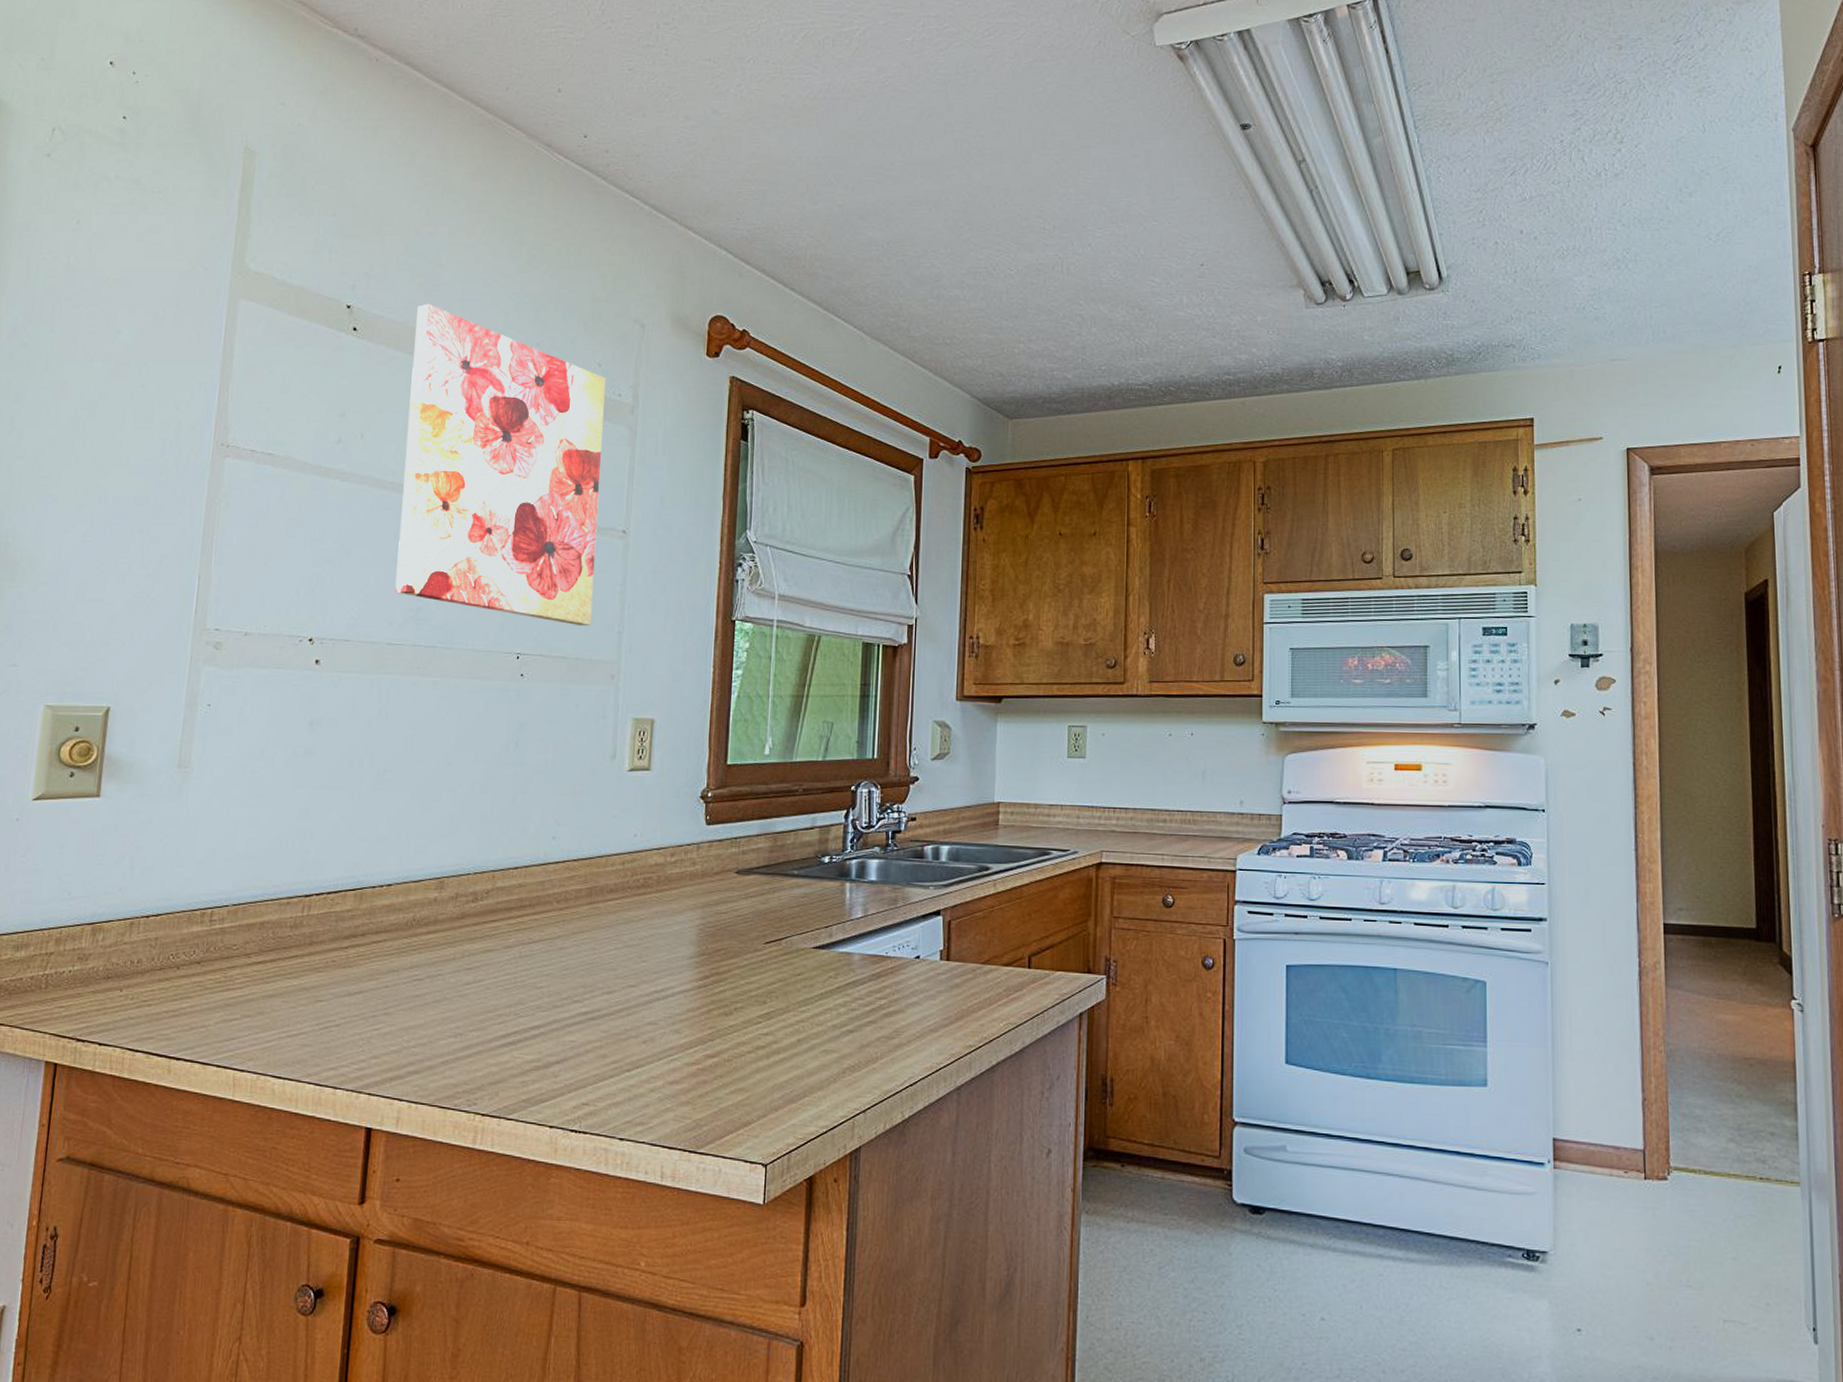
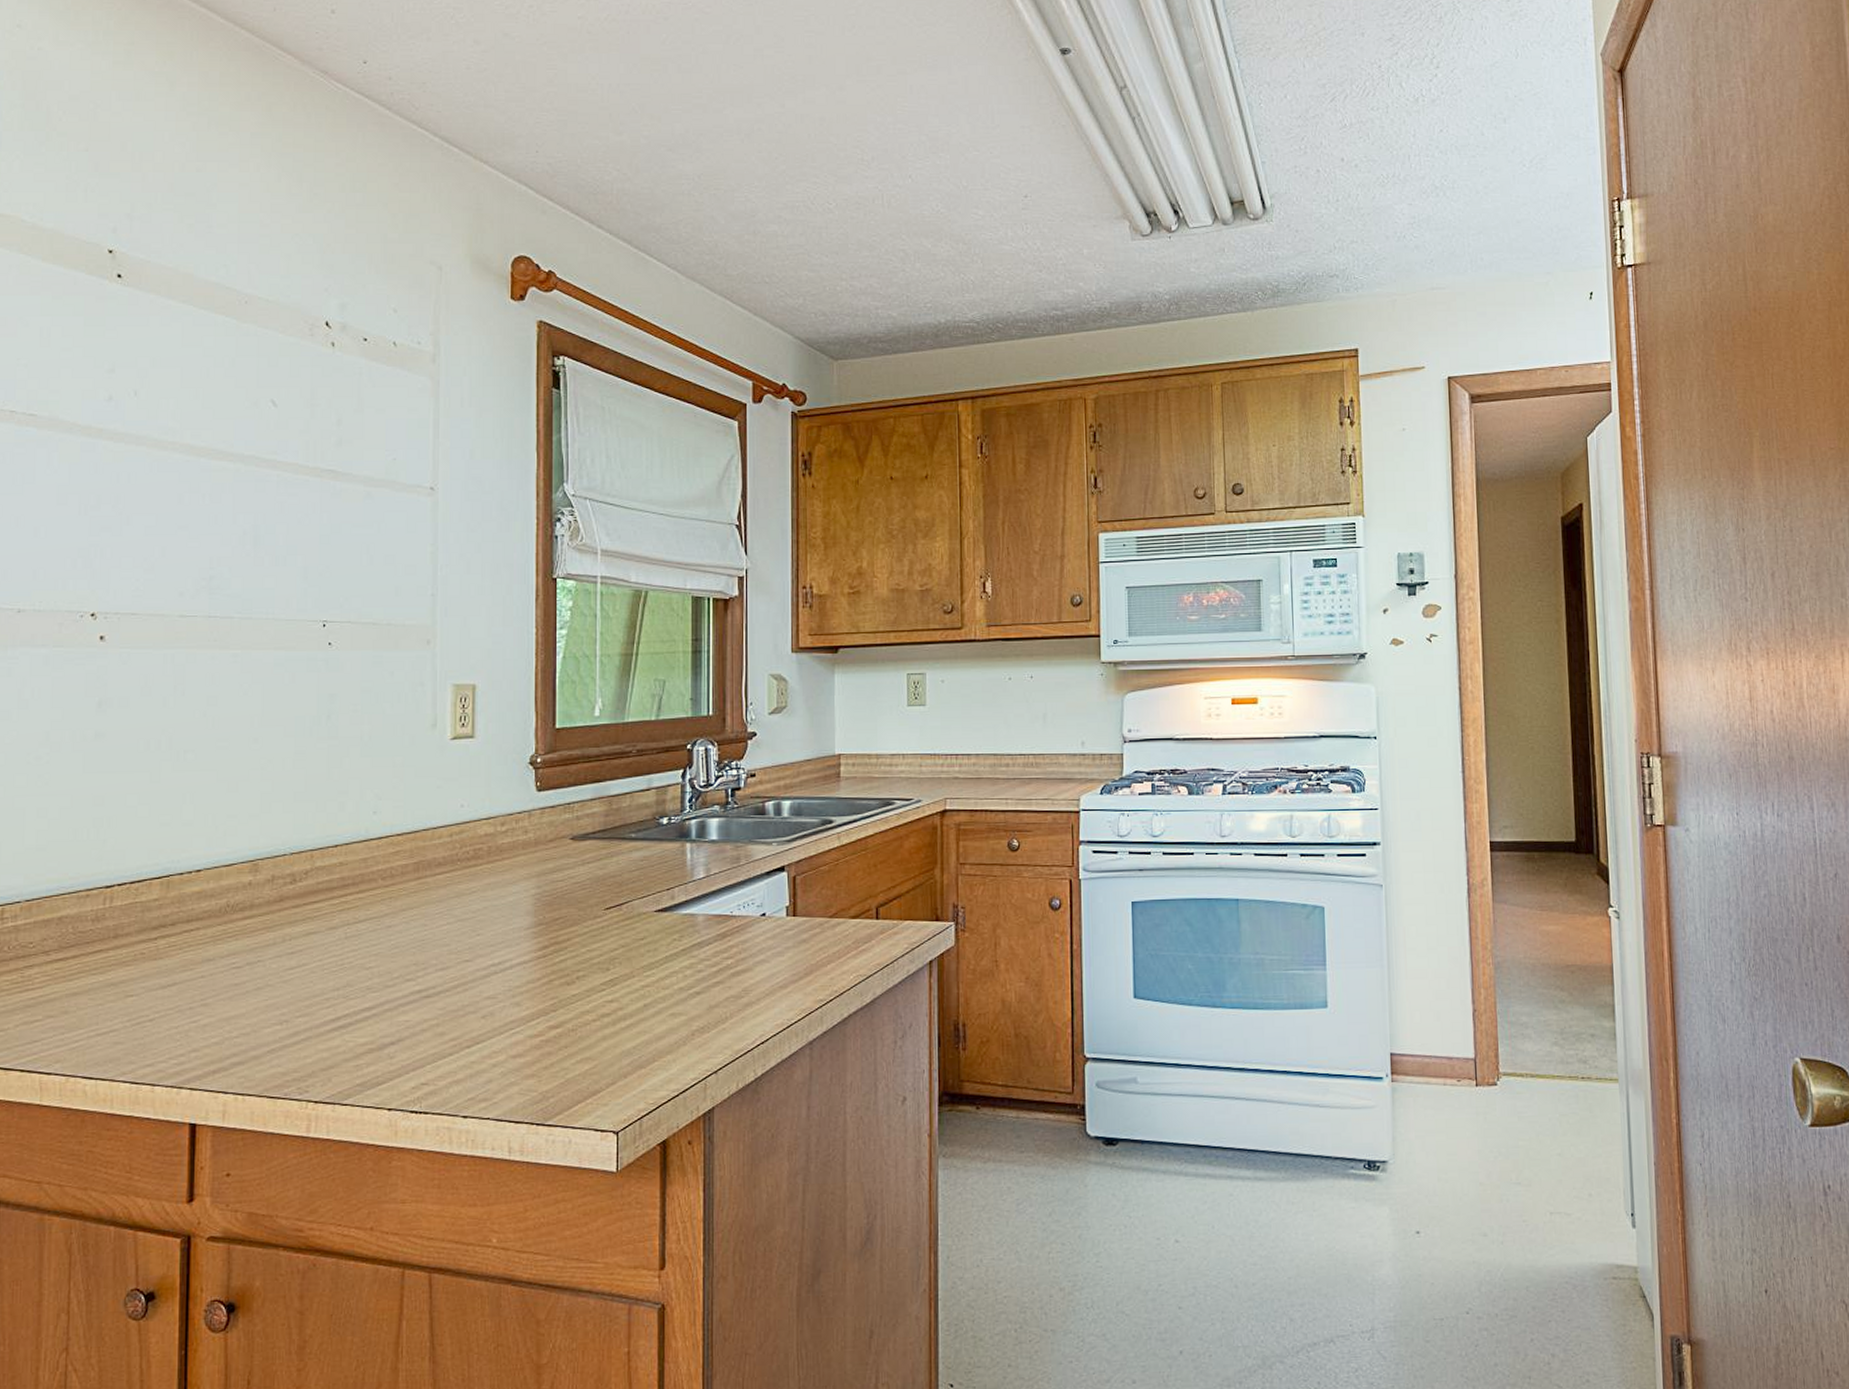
wall art: present [395,303,606,626] -> none [183,246,403,590]

